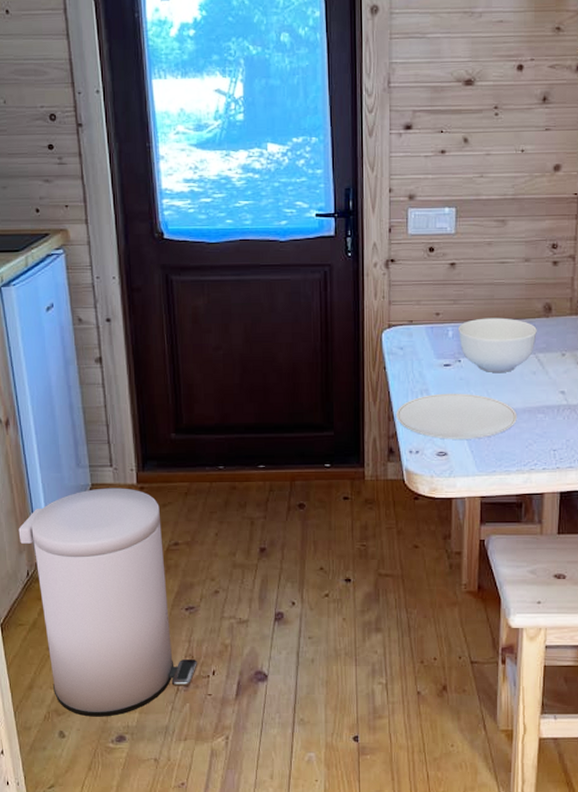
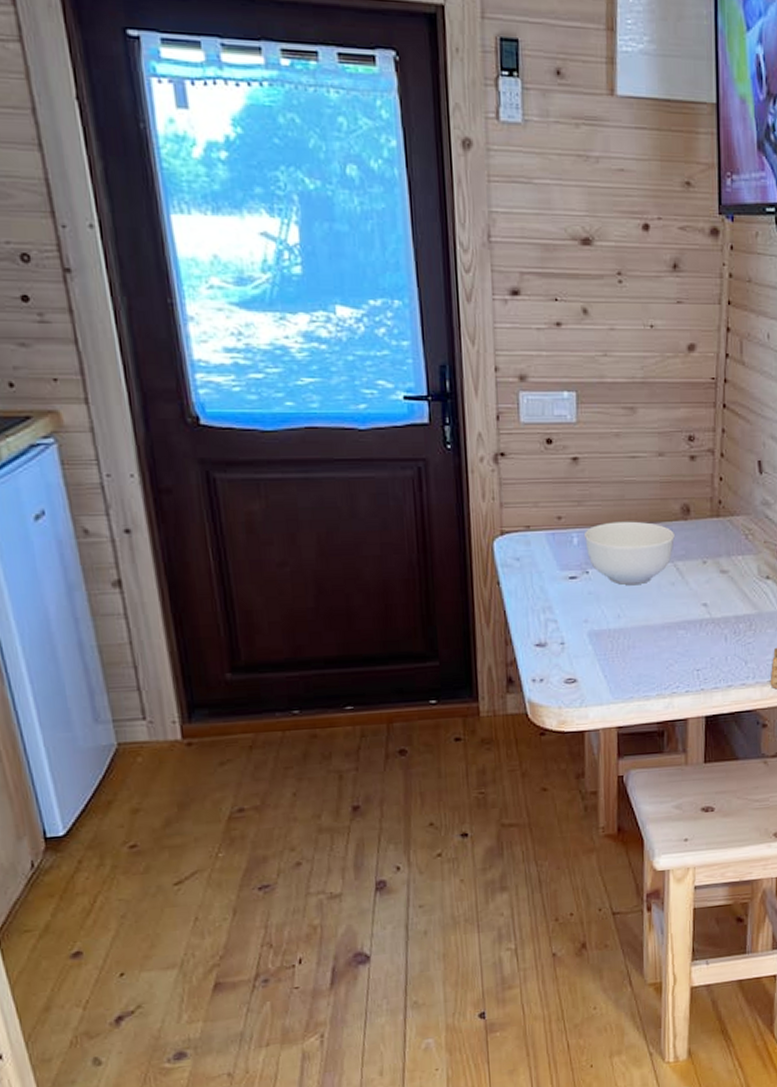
pedal bin: present [18,488,197,717] -> none [13,745,278,1035]
plate: present [396,393,517,440] -> none [514,609,655,664]

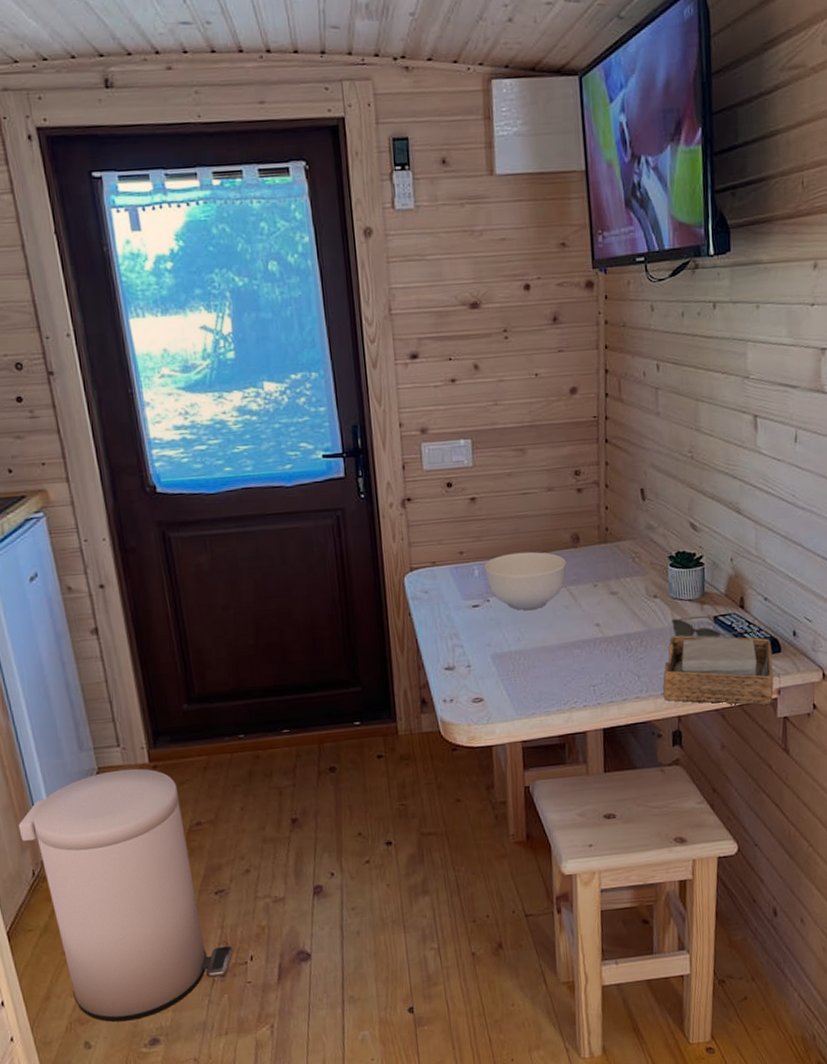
pedal bin: none [13,745,278,1035] -> present [18,768,233,1022]

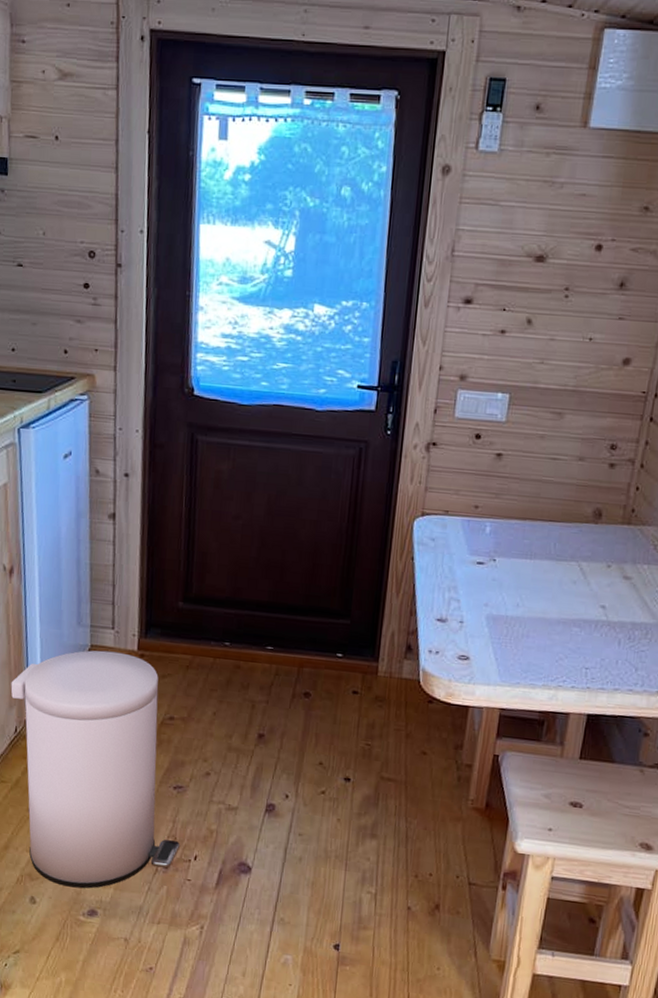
bowl: present [483,551,566,610] -> none [496,516,583,578]

